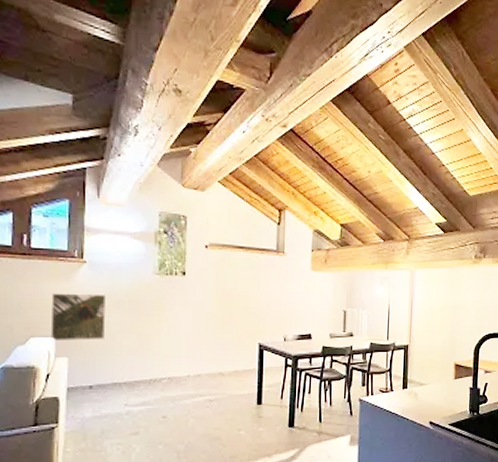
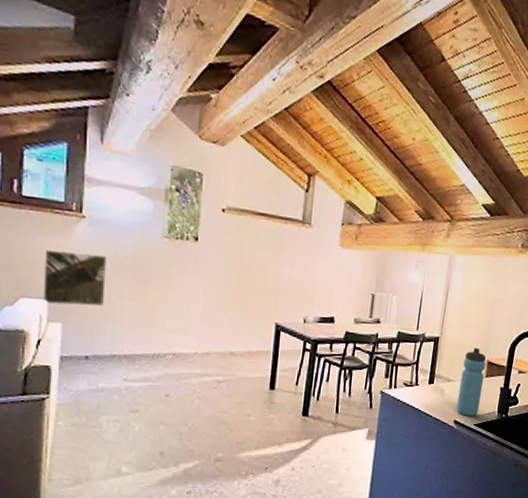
water bottle: none [431,352,454,417] -> present [456,347,487,416]

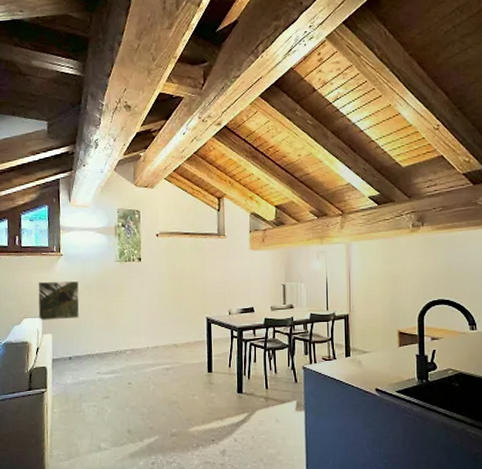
water bottle: present [456,347,487,416] -> none [375,320,398,384]

